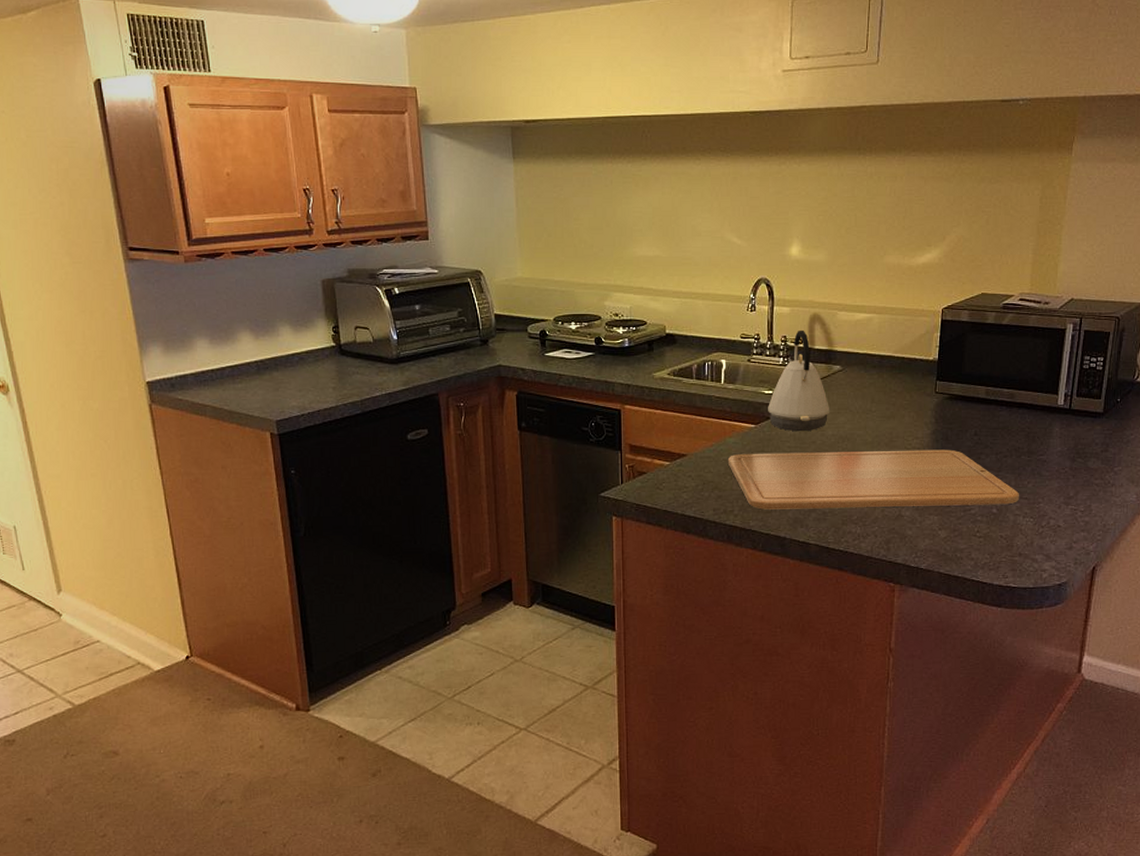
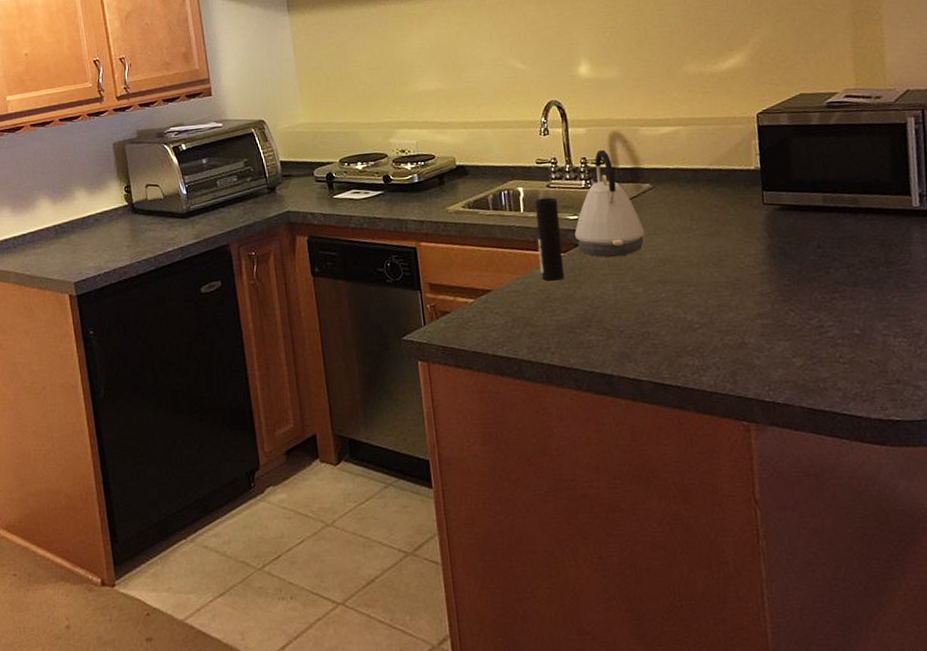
chopping board: present [727,449,1019,510] -> none [537,265,885,345]
cup: none [733,372,756,450] -> present [535,197,564,281]

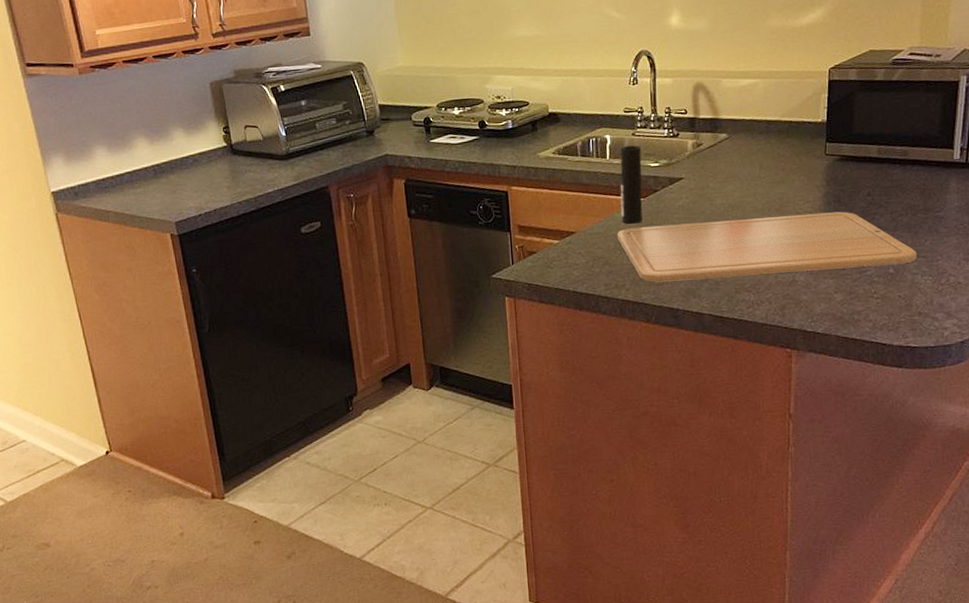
chopping board: none [537,265,885,345] -> present [616,211,917,282]
kettle: present [574,149,646,258] -> none [655,99,718,203]

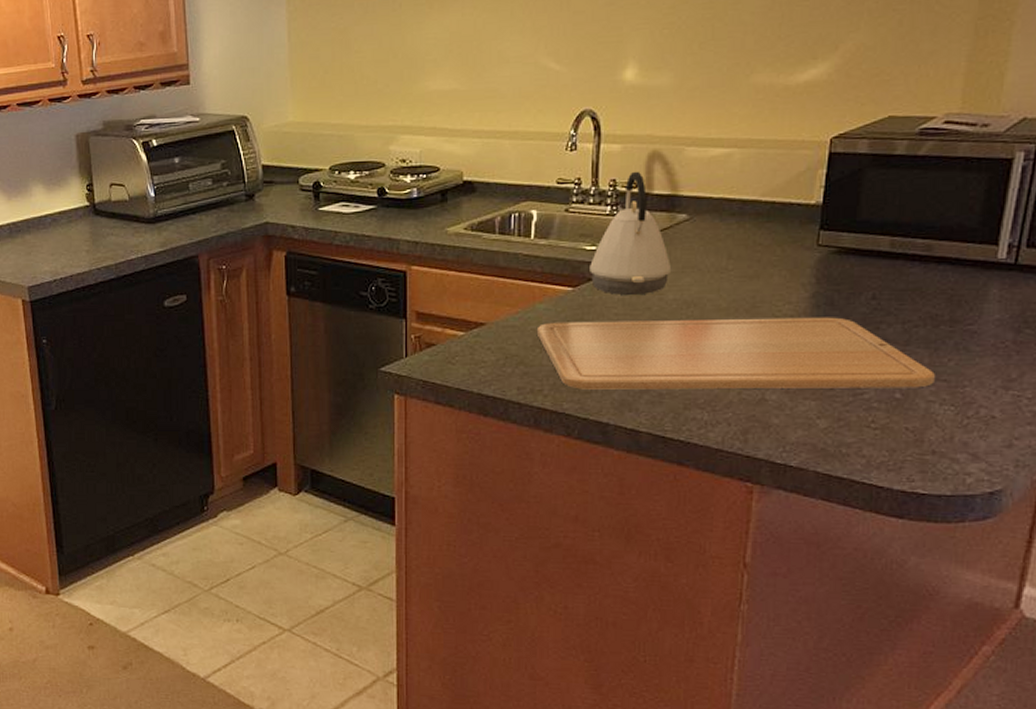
cup: present [620,145,643,224] -> none [544,224,575,317]
kettle: none [655,99,718,203] -> present [590,171,672,296]

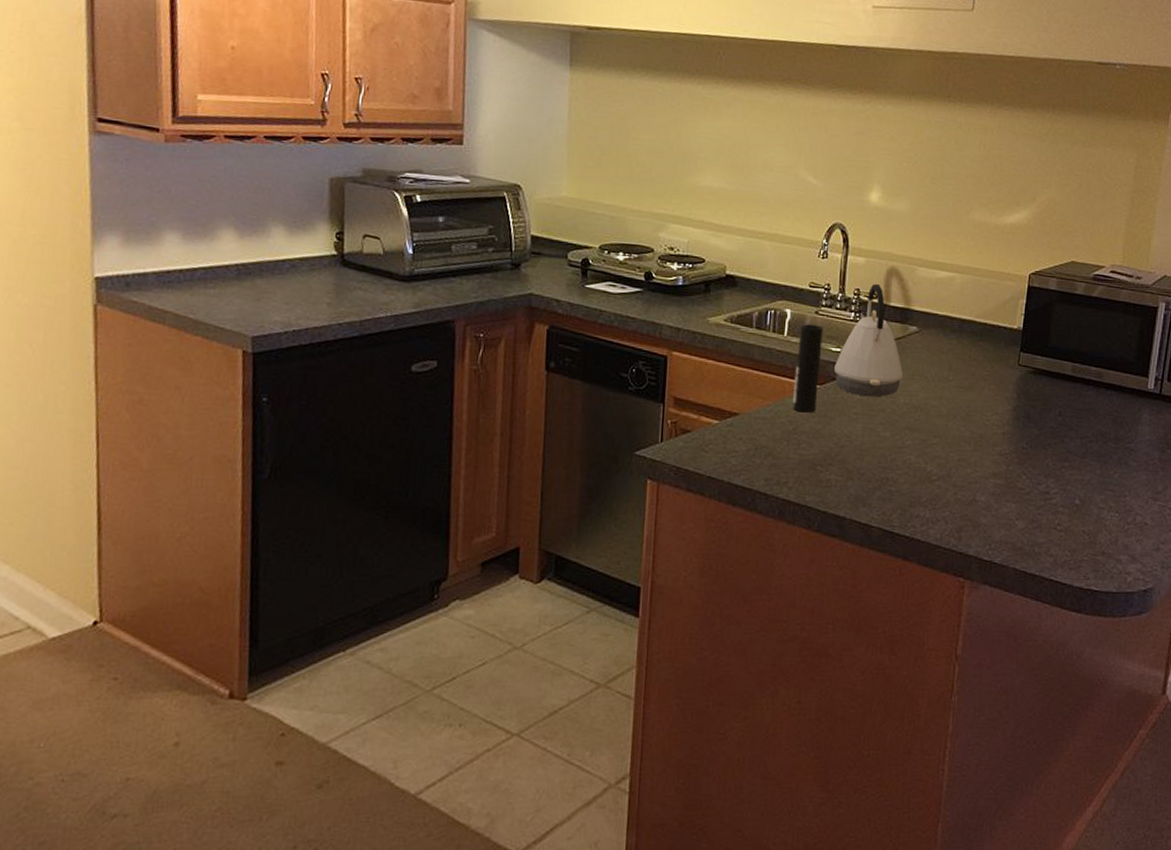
chopping board: present [536,317,935,390] -> none [785,416,1104,496]
cup: none [544,224,575,317] -> present [793,324,823,413]

